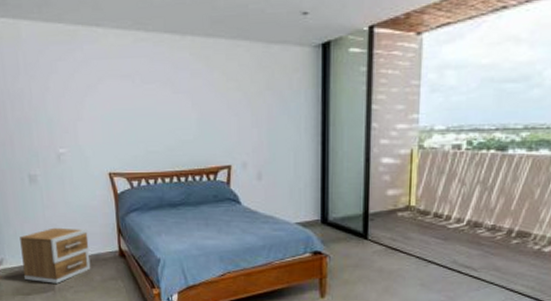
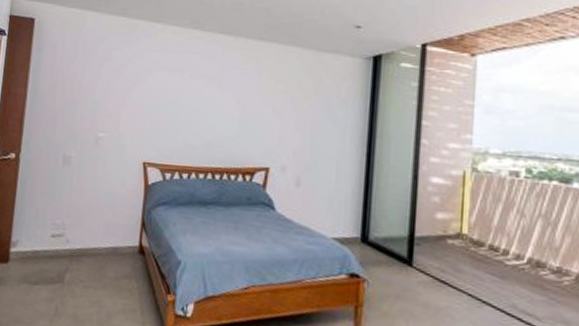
nightstand: present [20,227,91,284] -> none [35,213,111,275]

